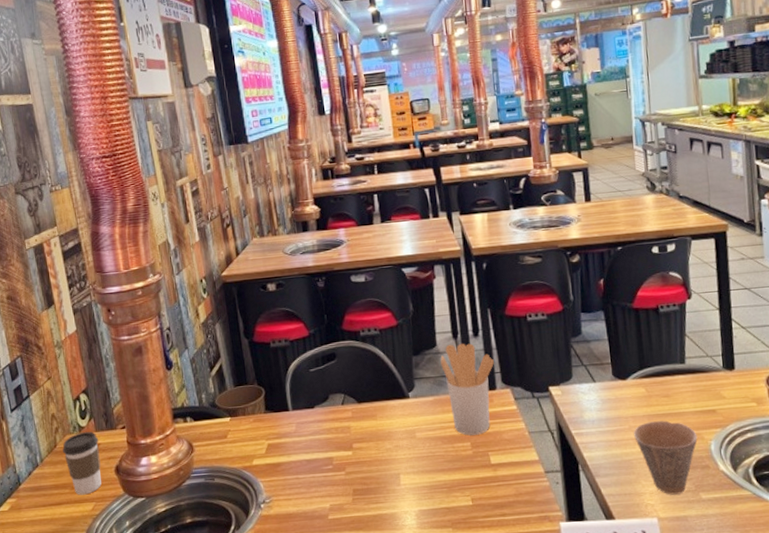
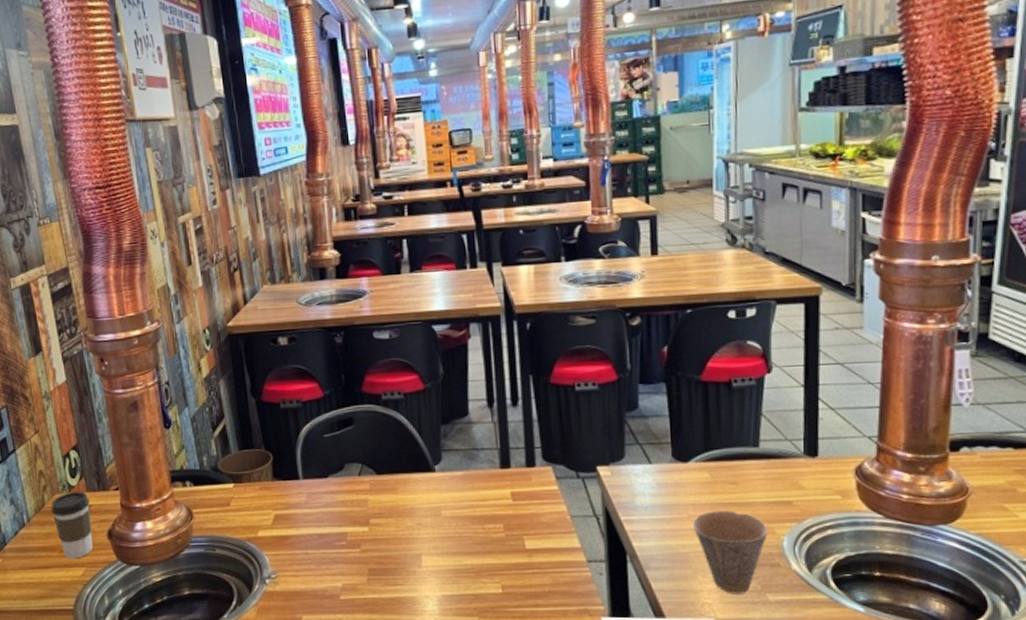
utensil holder: present [440,343,494,436] -> none [473,412,534,516]

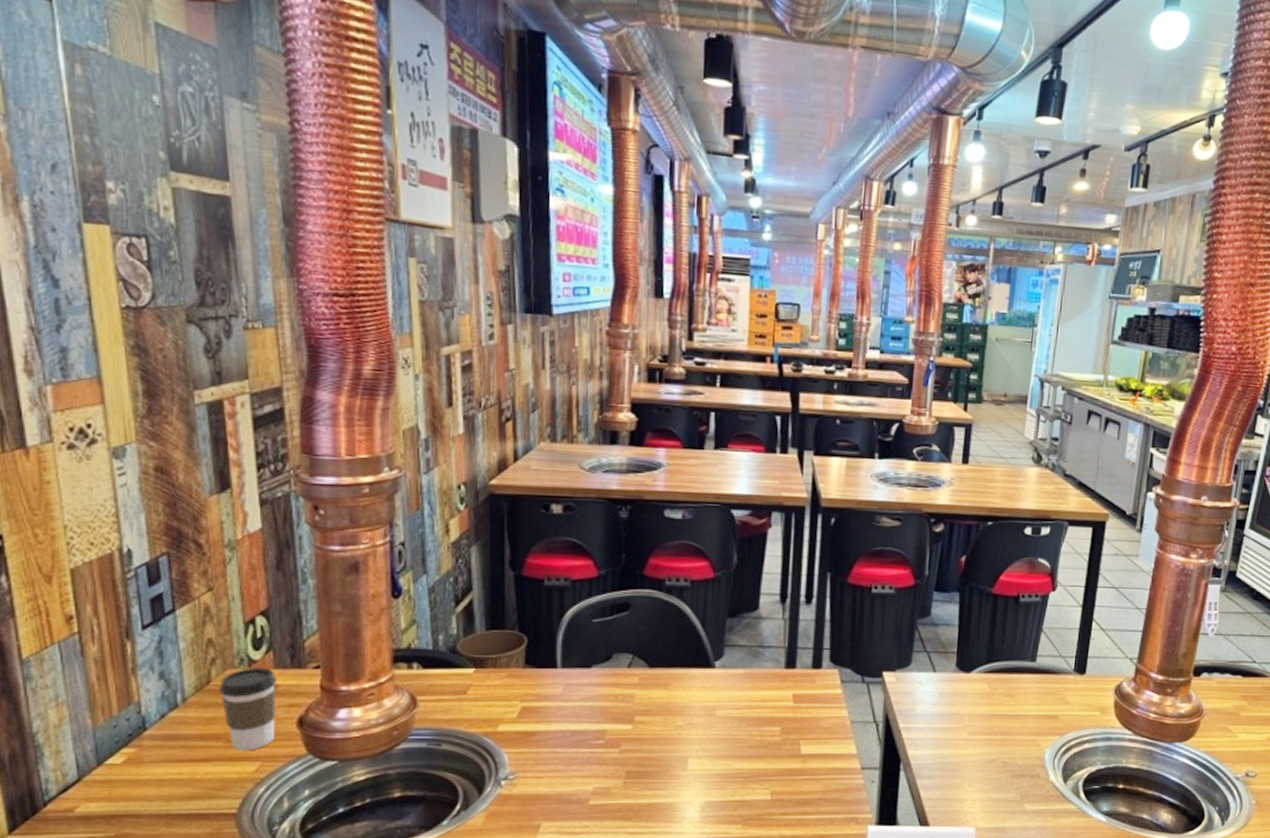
cup: present [693,511,768,594] -> none [967,722,1034,804]

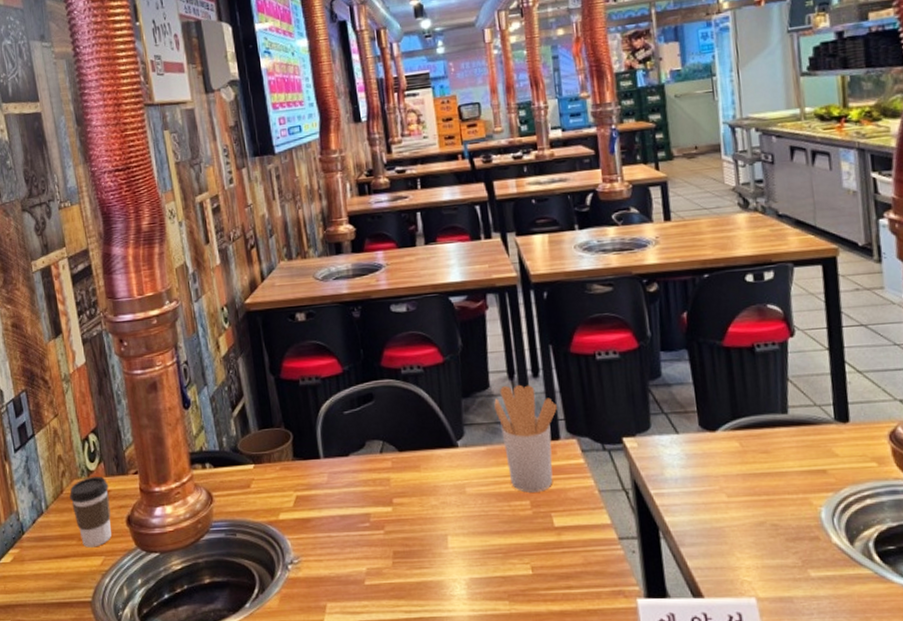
utensil holder: none [760,609,824,719] -> present [494,384,557,493]

